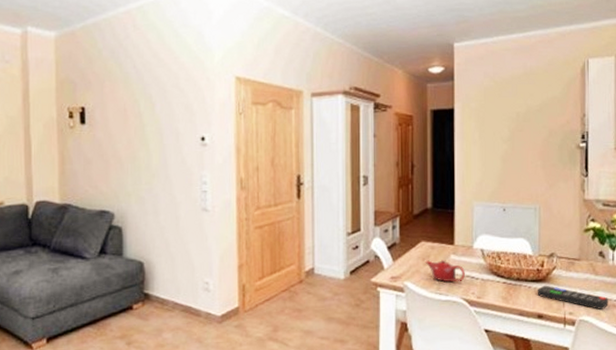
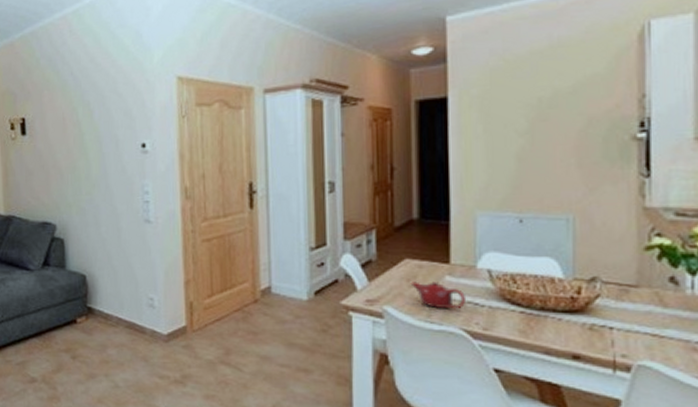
remote control: present [537,285,608,310] -> none [571,317,685,353]

